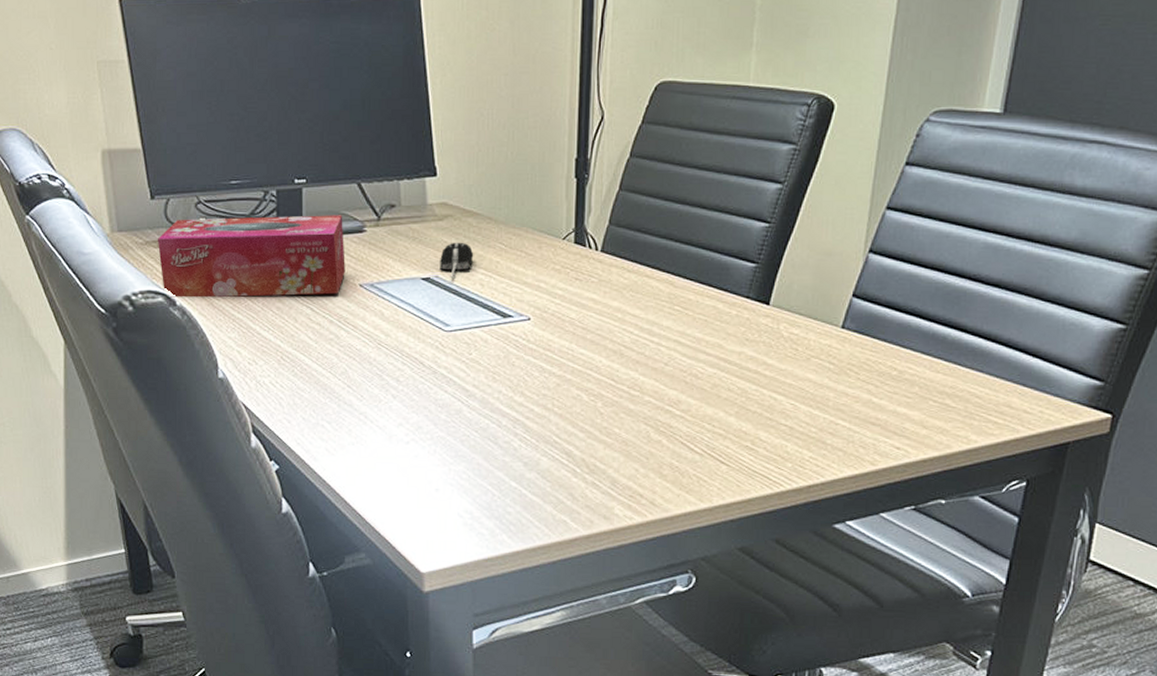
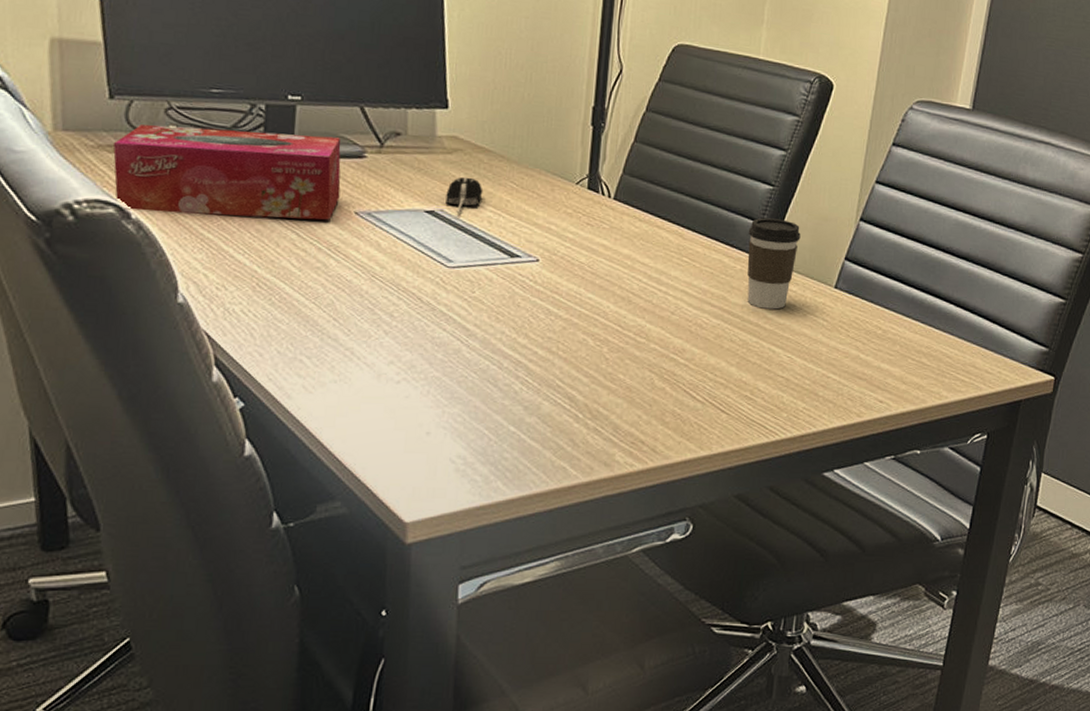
coffee cup: none [743,258,802,355] -> present [747,218,801,310]

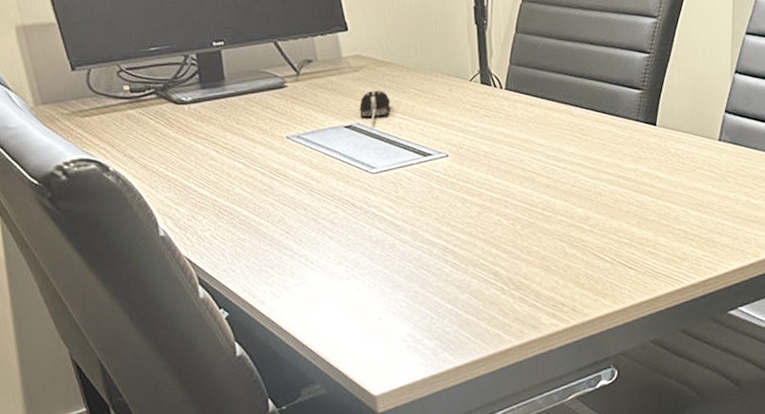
tissue box: present [113,124,341,220] -> none [82,73,272,164]
coffee cup: present [747,218,801,310] -> none [631,83,681,170]

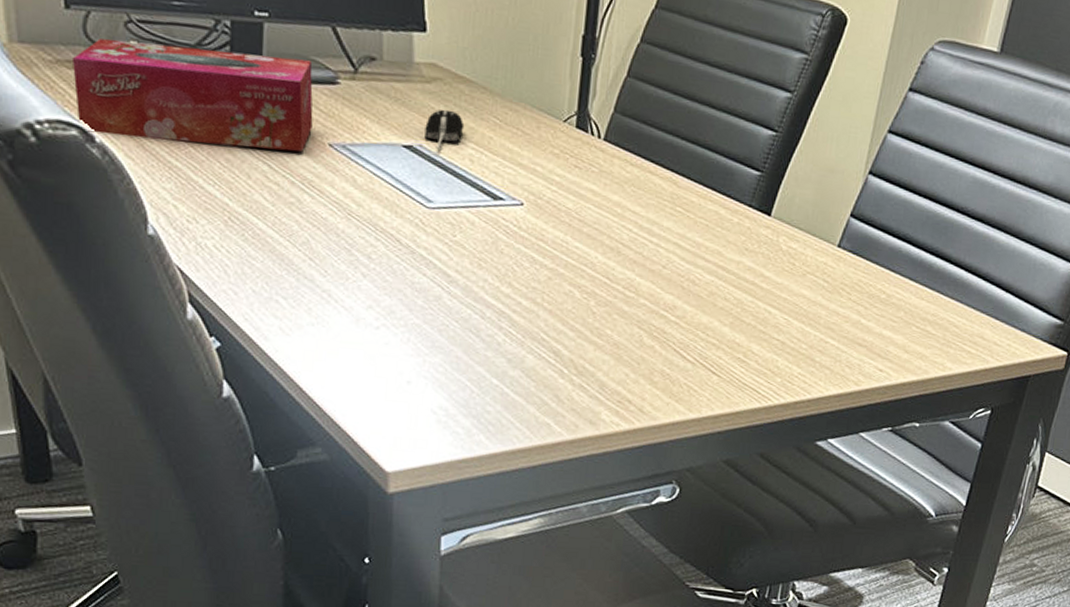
tissue box: none [82,73,272,164] -> present [71,39,313,152]

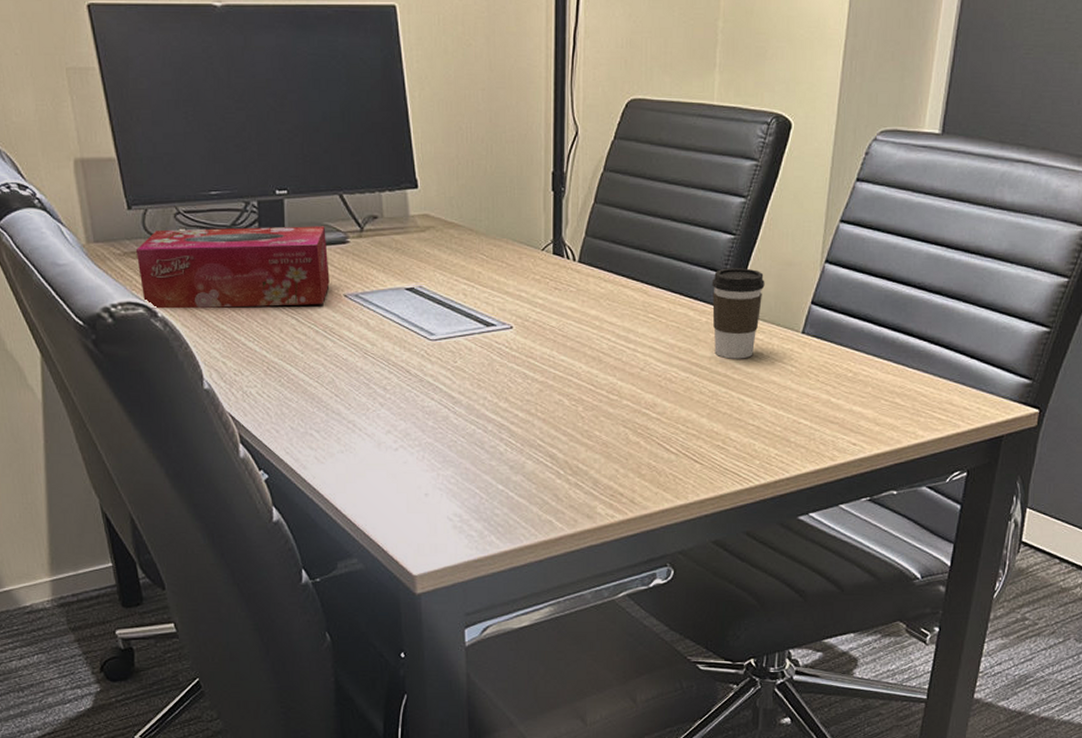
computer mouse: present [424,109,465,150] -> none [423,253,456,289]
coffee cup: none [744,166,804,268] -> present [711,268,765,359]

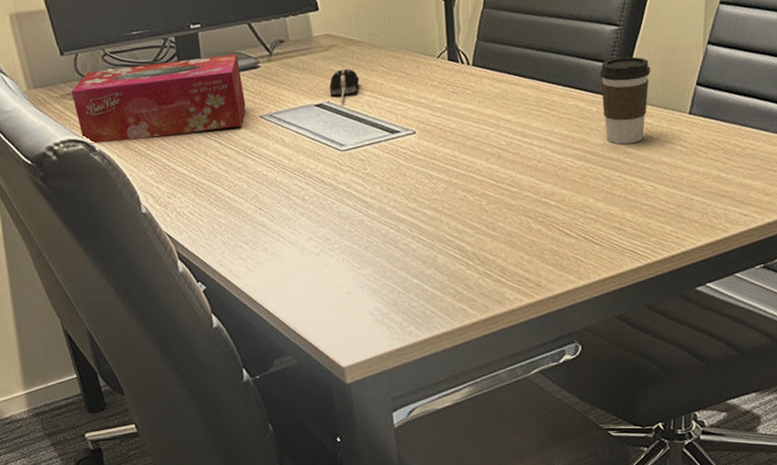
computer mouse: none [423,253,456,289] -> present [329,68,360,103]

